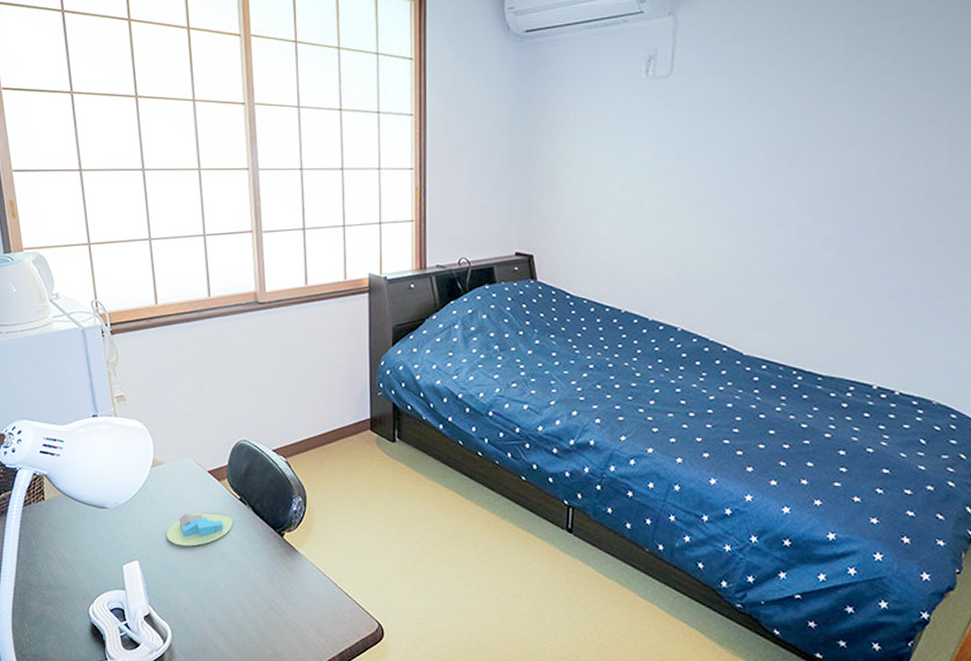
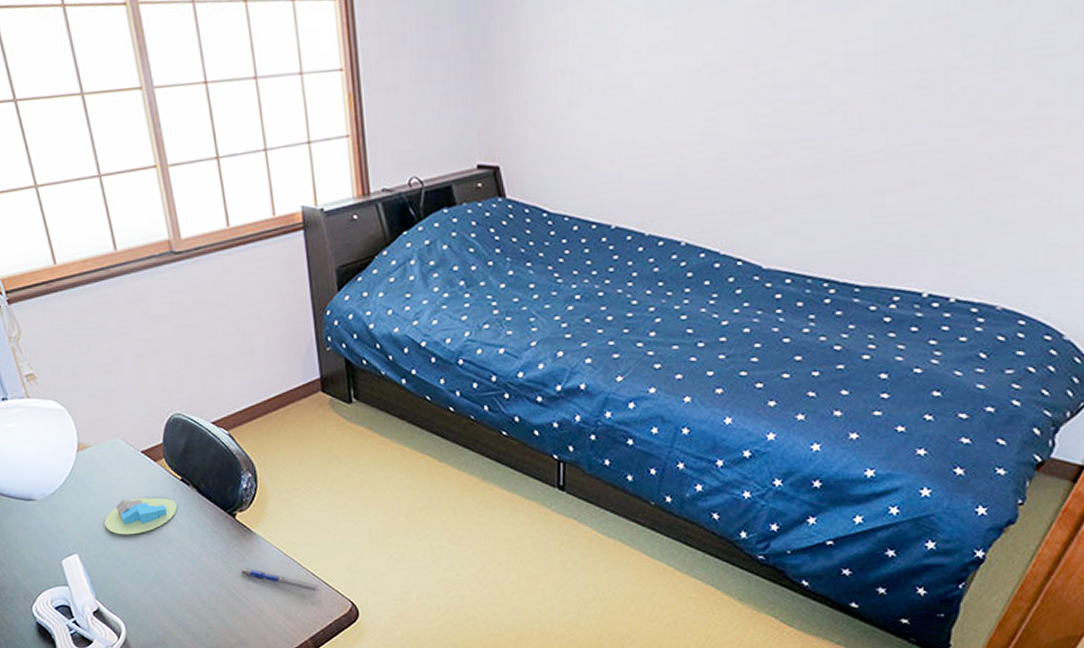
pen: none [281,584,351,613] -> present [240,568,320,594]

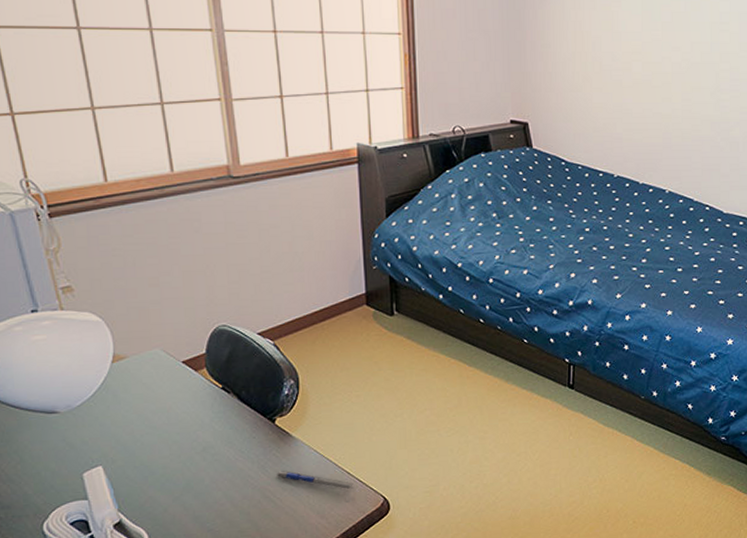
architectural model: present [104,498,178,535] -> none [135,406,216,445]

